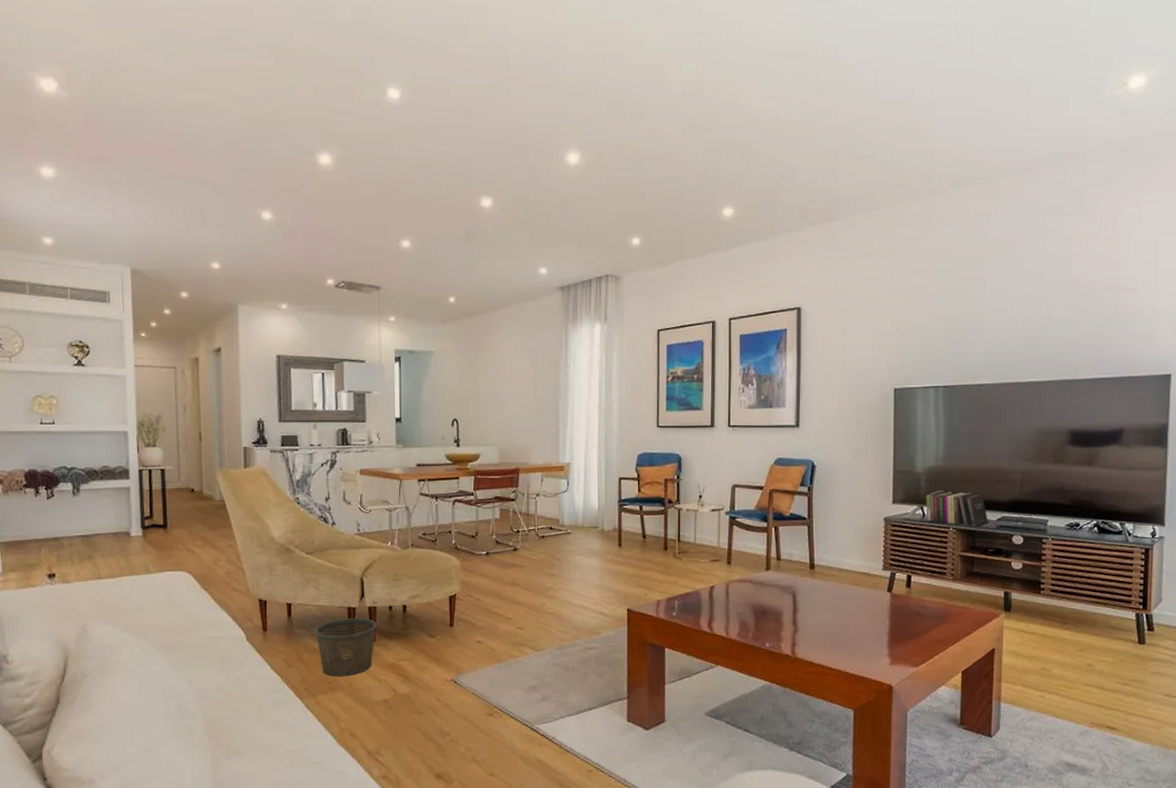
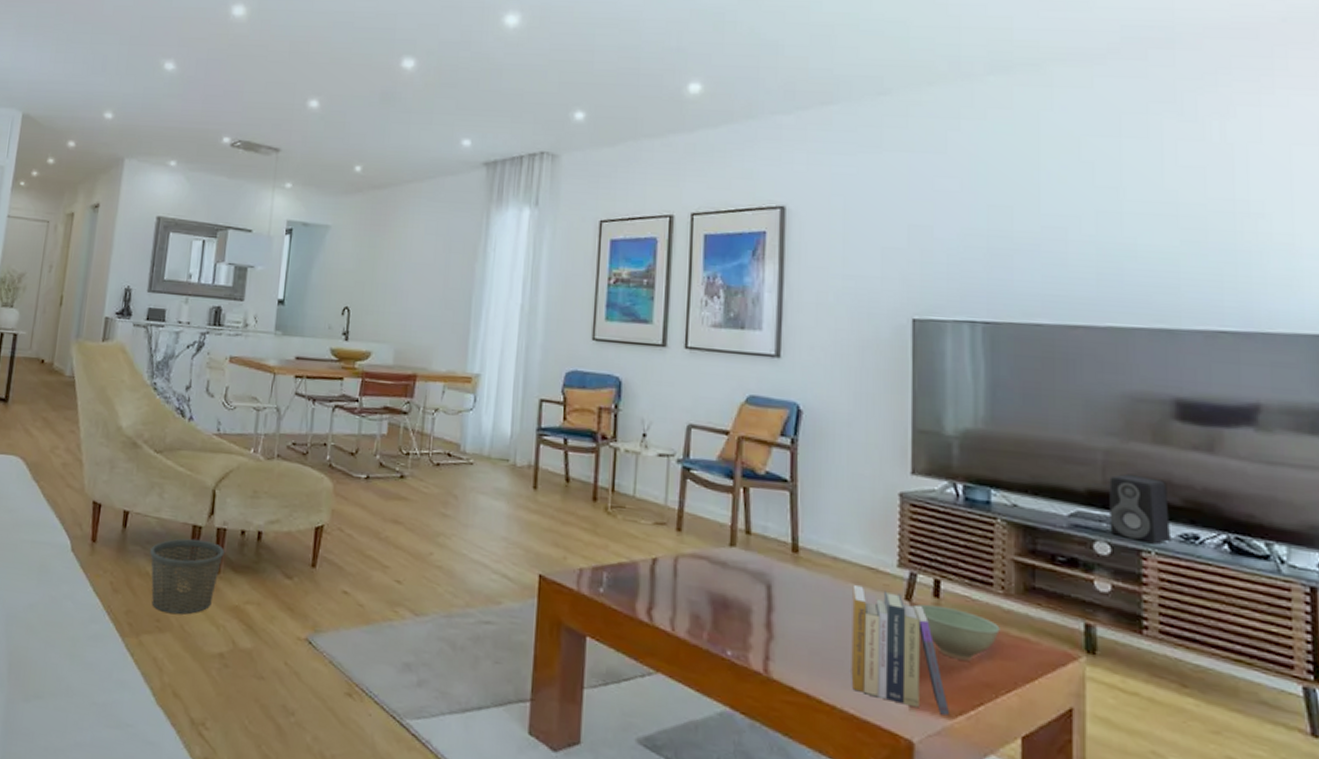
books: none [851,587,916,665] -> present [851,585,949,716]
bowl: none [896,592,950,627] -> present [918,604,1000,661]
books: present [926,490,989,527] -> none [960,463,1056,523]
speaker: none [1023,487,1062,533] -> present [1109,474,1172,545]

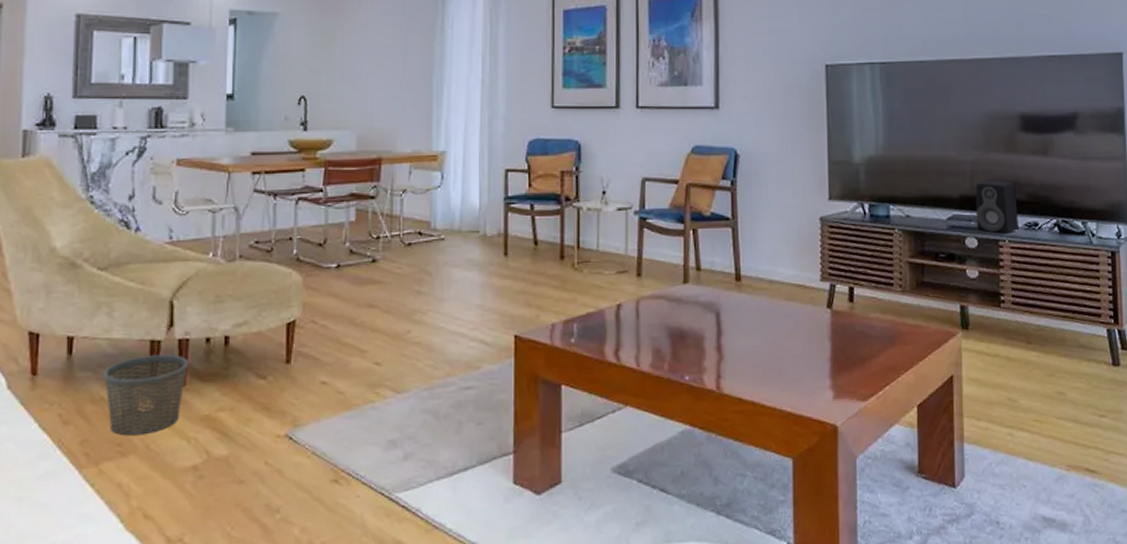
books: present [851,585,949,716] -> none [786,302,863,399]
bowl: present [918,604,1000,661] -> none [838,308,899,351]

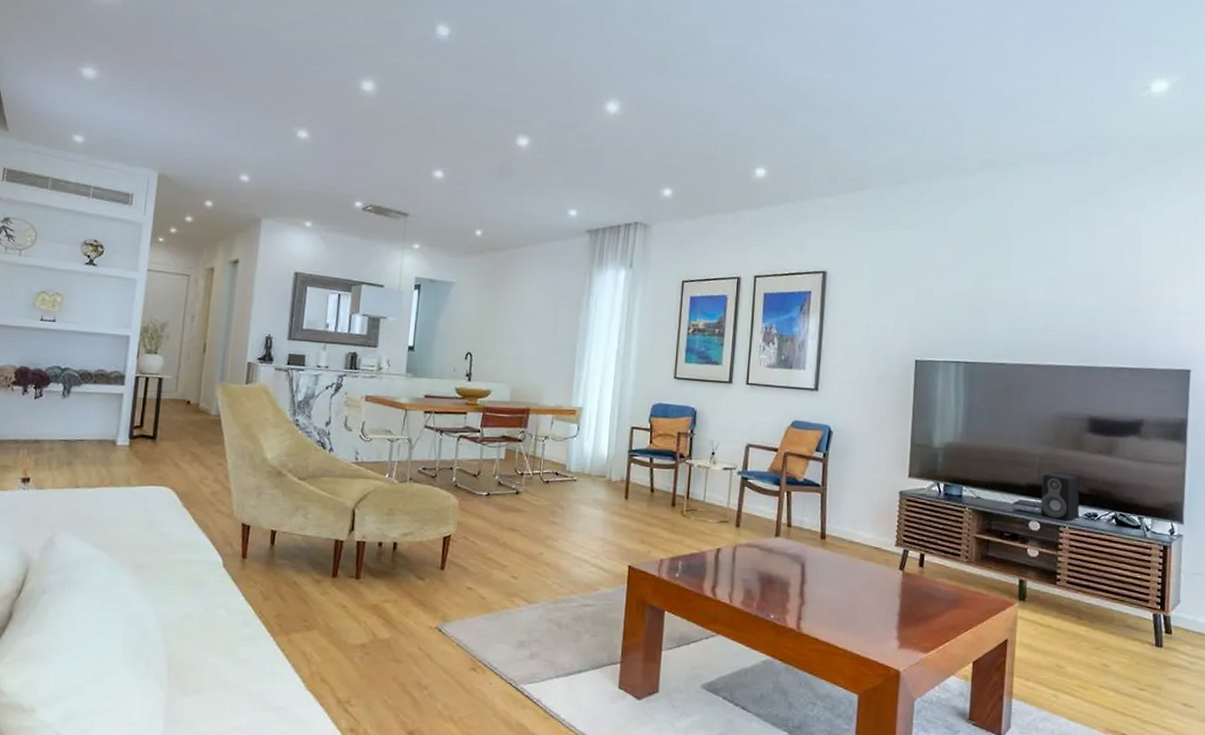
basket: present [102,354,189,436] -> none [296,551,364,615]

